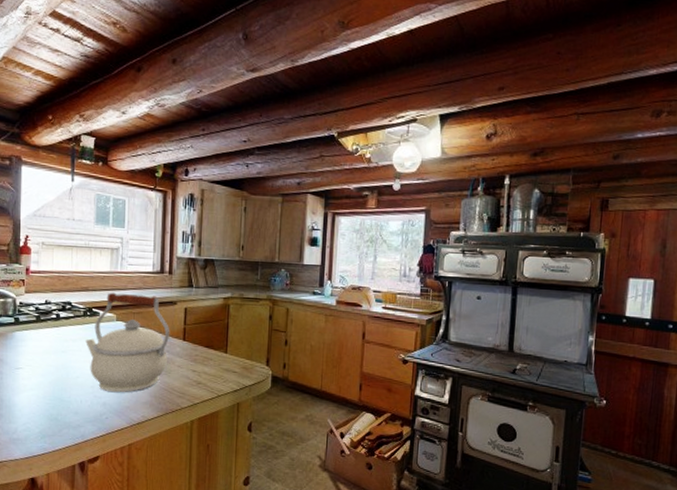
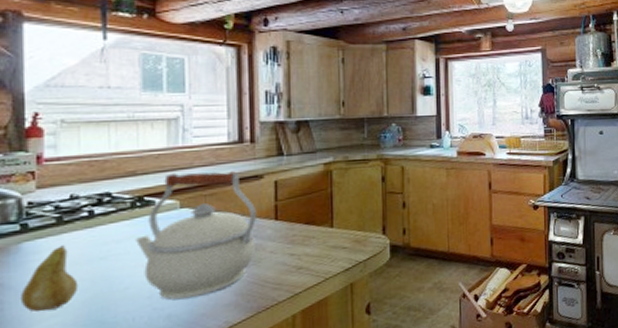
fruit: none [12,338,48,385] -> present [19,245,79,313]

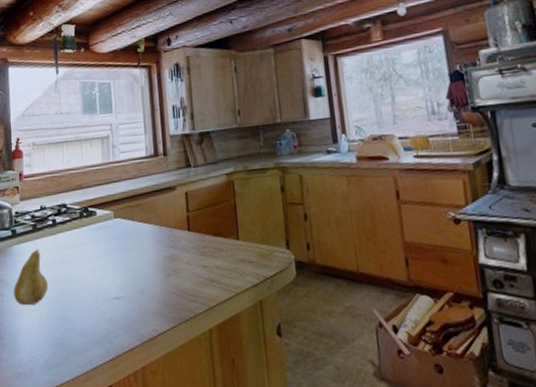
kettle: present [136,171,257,300] -> none [84,183,174,304]

